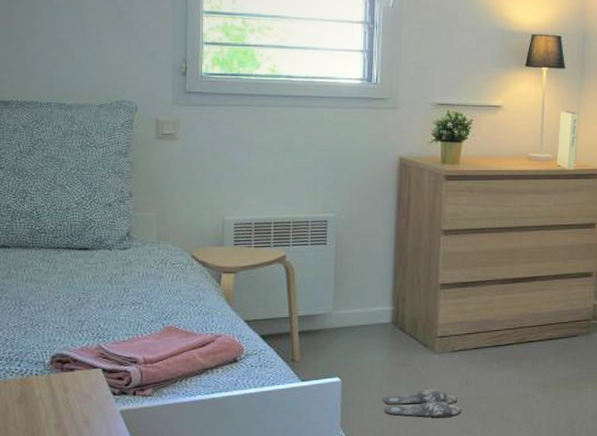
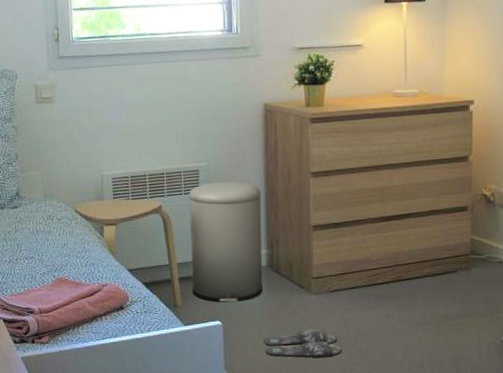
pedal bin: none [312,234,391,359] -> present [189,181,263,303]
book: present [557,110,578,171] -> none [423,43,443,105]

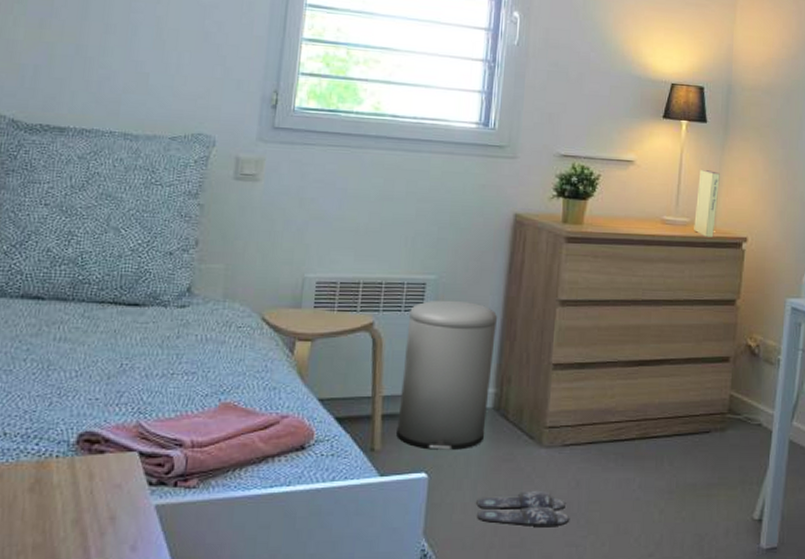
book: none [423,43,443,105] -> present [694,169,720,239]

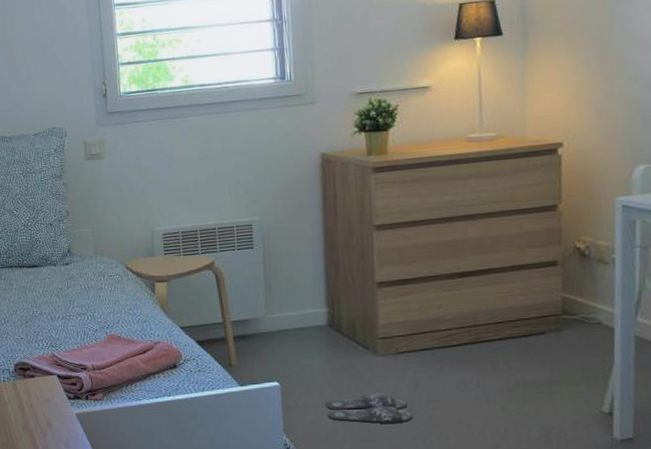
pedal bin: present [396,300,498,450] -> none [242,235,324,363]
book: present [694,169,720,239] -> none [501,82,525,149]

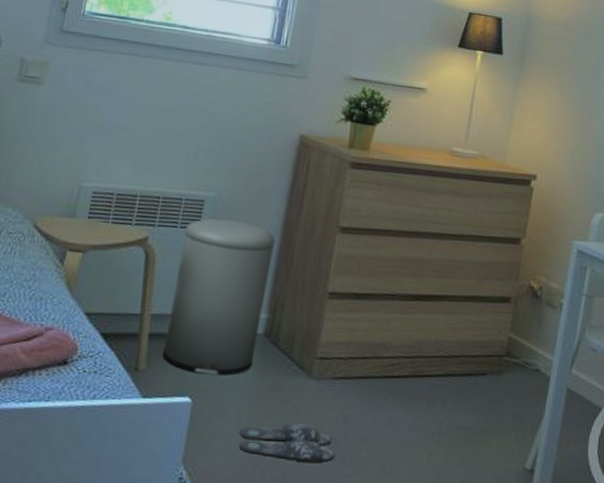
pedal bin: none [242,235,324,363] -> present [162,218,276,376]

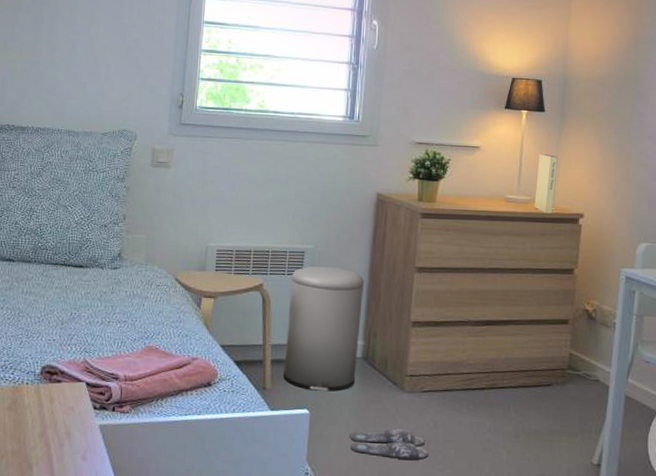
book: none [482,101,513,174] -> present [534,153,558,215]

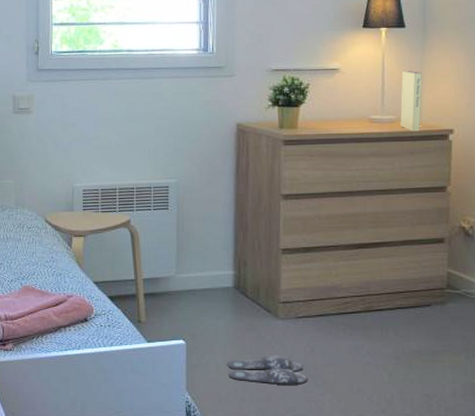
pedal bin: present [283,265,365,392] -> none [157,199,231,321]

